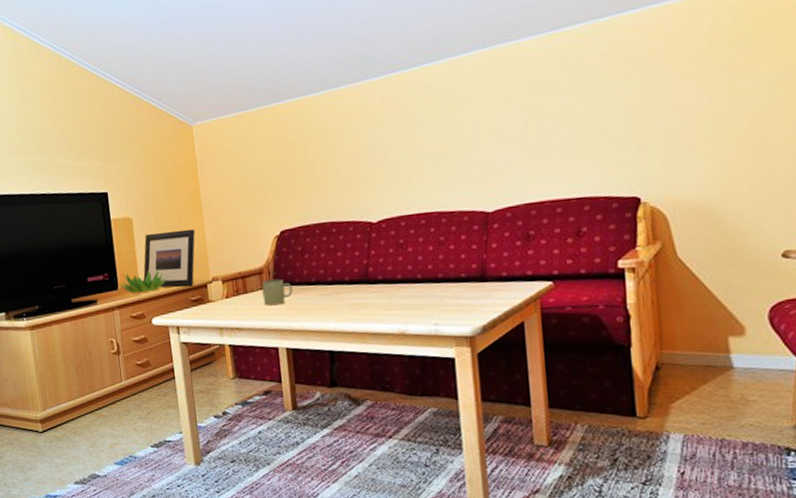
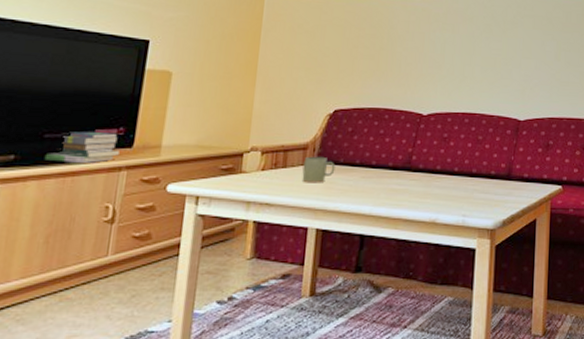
books: none [58,279,109,308] -> present [44,131,120,164]
decorative plant: present [119,269,168,293] -> none [135,130,199,154]
picture frame: present [143,228,196,288] -> none [169,91,244,154]

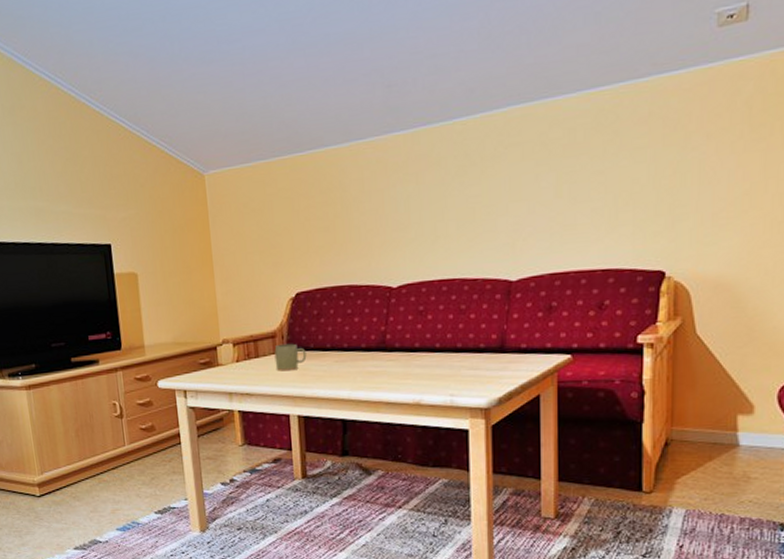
books: present [44,131,120,164] -> none [56,337,112,368]

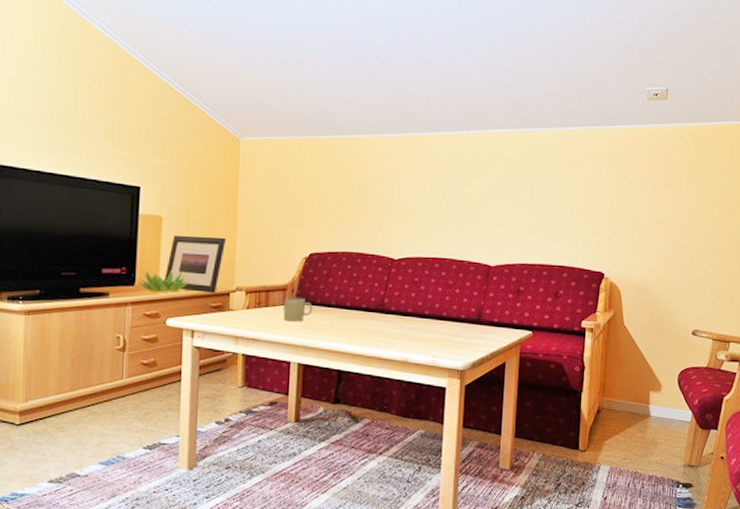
decorative plant: none [123,329,175,354] -> present [137,271,191,292]
picture frame: none [149,287,206,350] -> present [164,234,227,293]

